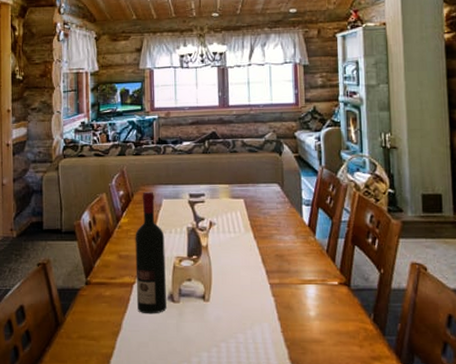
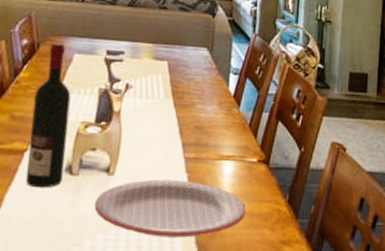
plate: none [196,304,333,355] -> present [94,179,246,238]

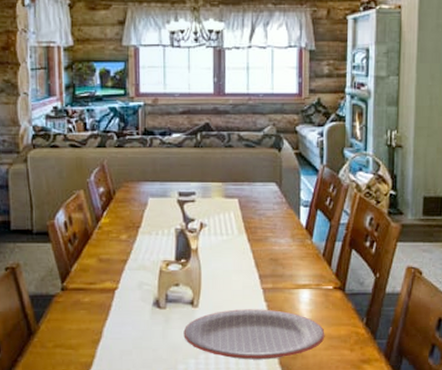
wine bottle: present [26,43,71,188] -> none [117,189,152,321]

